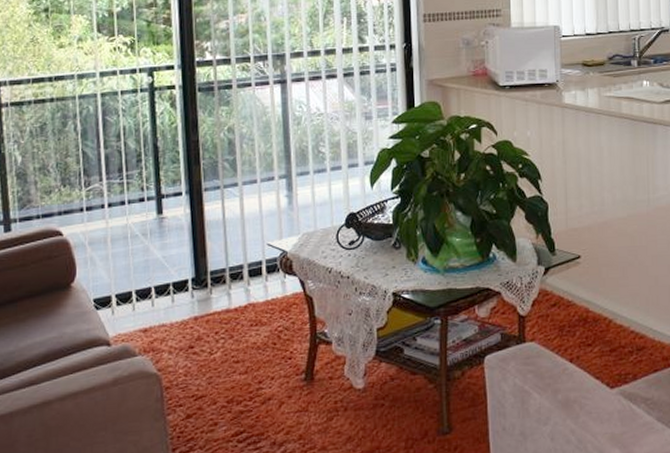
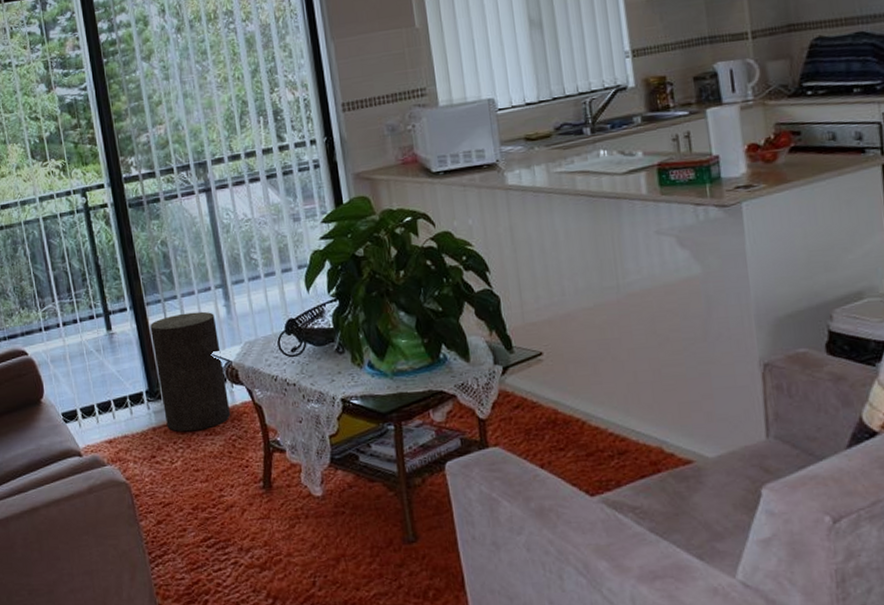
stool: none [205,200,280,322] -> present [150,311,231,432]

